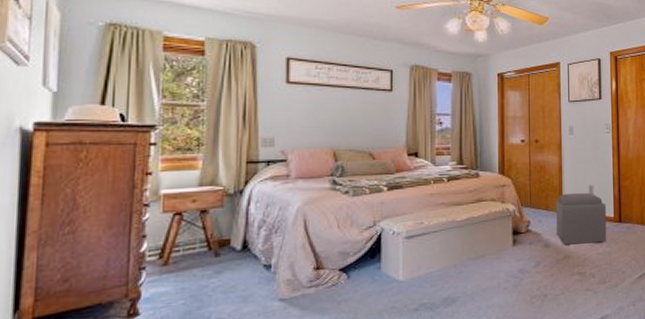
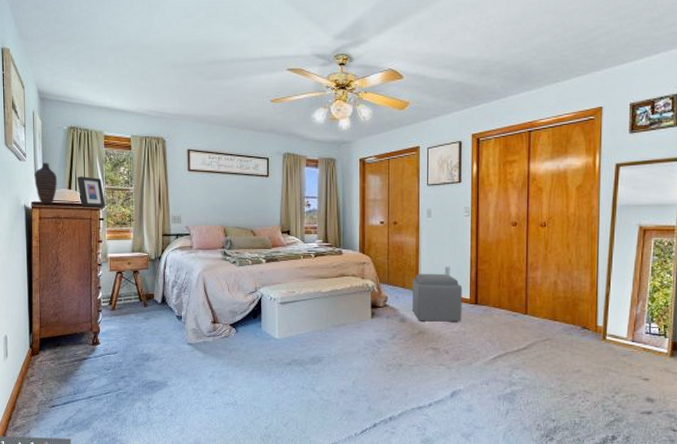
decorative vase: none [41,69,82,126] -> present [34,163,57,205]
picture frame: none [115,88,160,130] -> present [76,176,105,208]

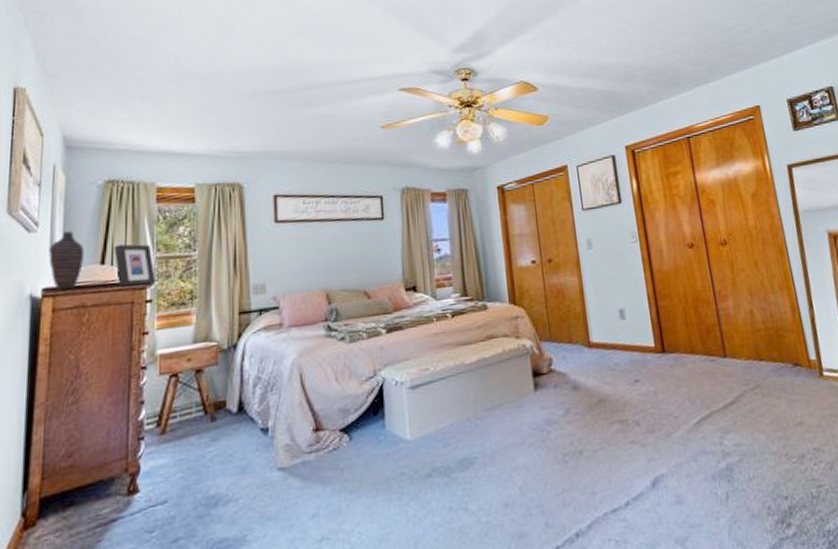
ottoman: present [412,273,463,322] -> none [581,318,650,386]

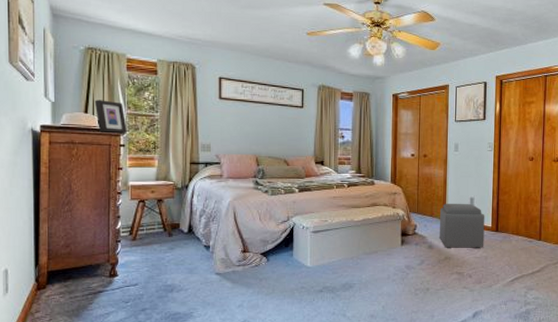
decorative vase: present [48,231,84,290] -> none [44,84,71,129]
ottoman: none [581,318,650,386] -> present [440,203,485,248]

